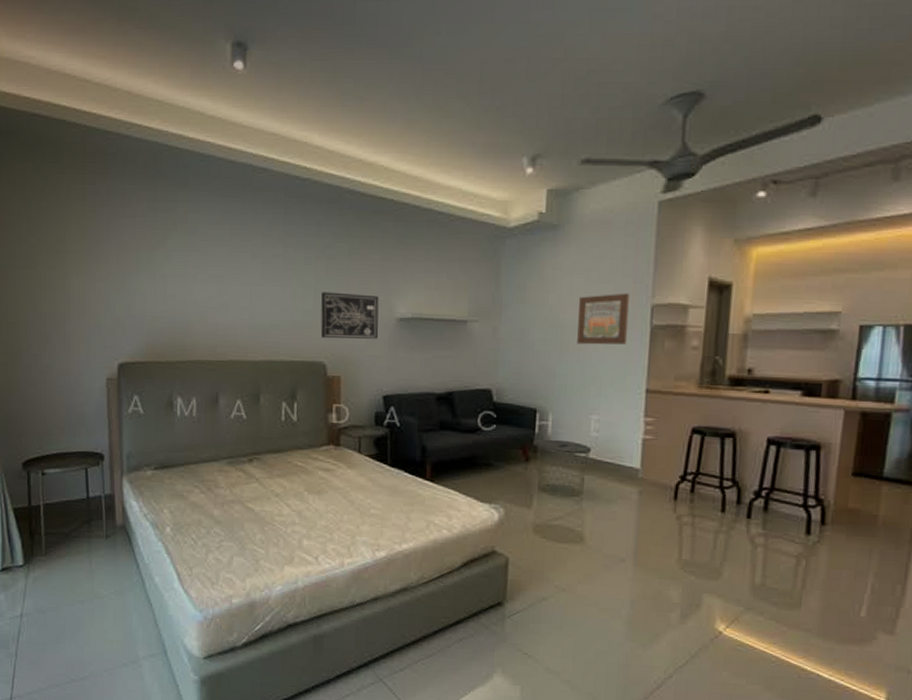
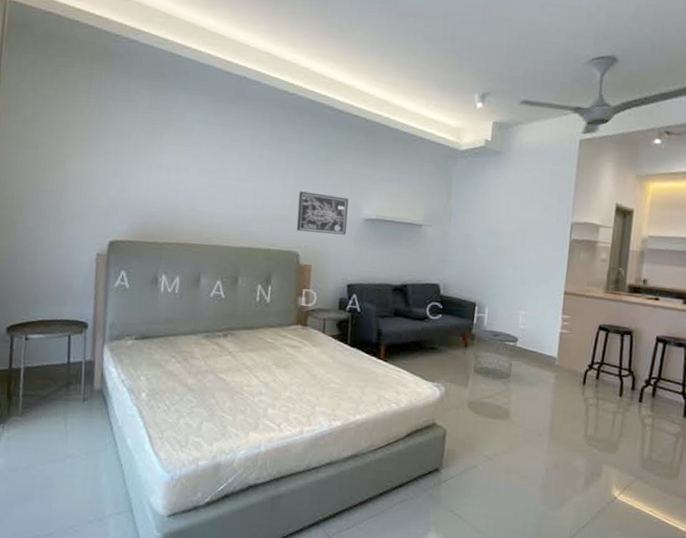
wall art: present [577,293,631,345] -> none [511,211,555,254]

